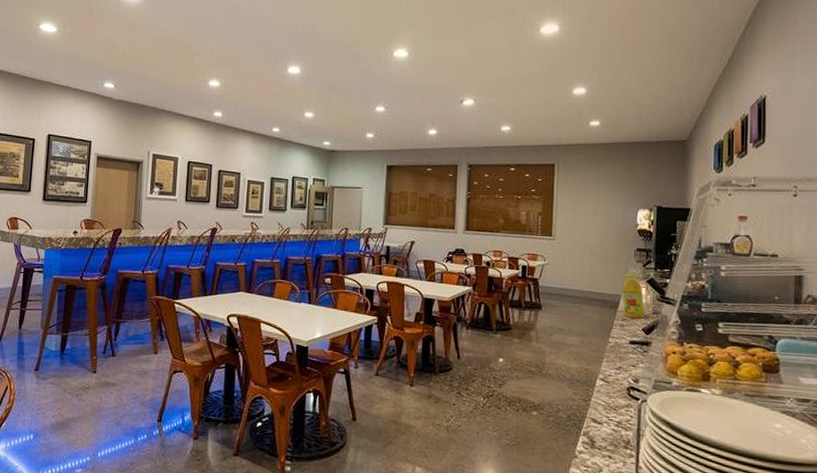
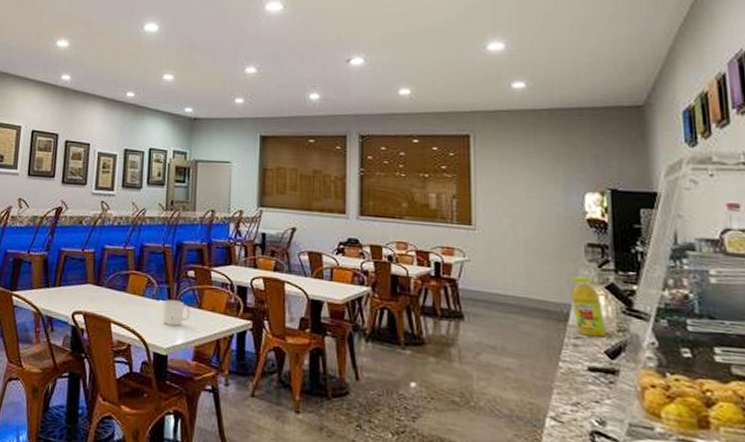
mug: none [304,302,328,323] -> present [162,299,191,326]

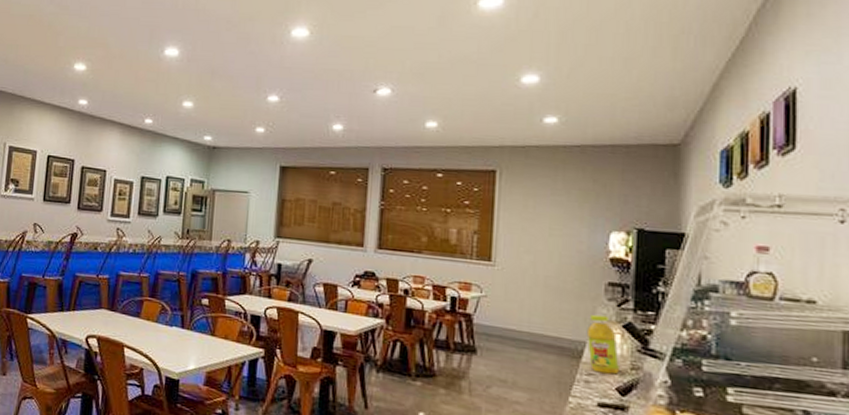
mug: present [162,299,191,326] -> none [175,326,204,352]

